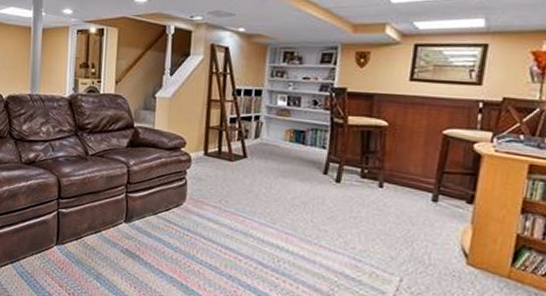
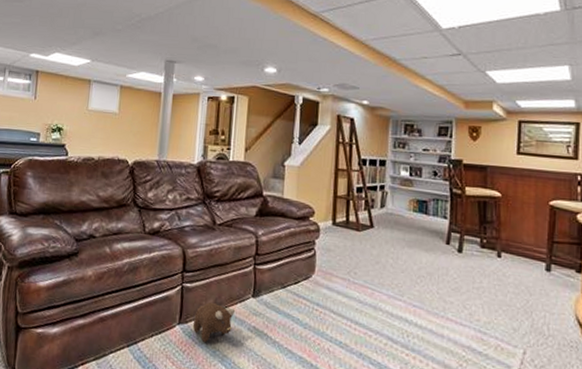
plush toy: none [69,226,109,262] -> present [192,301,236,343]

